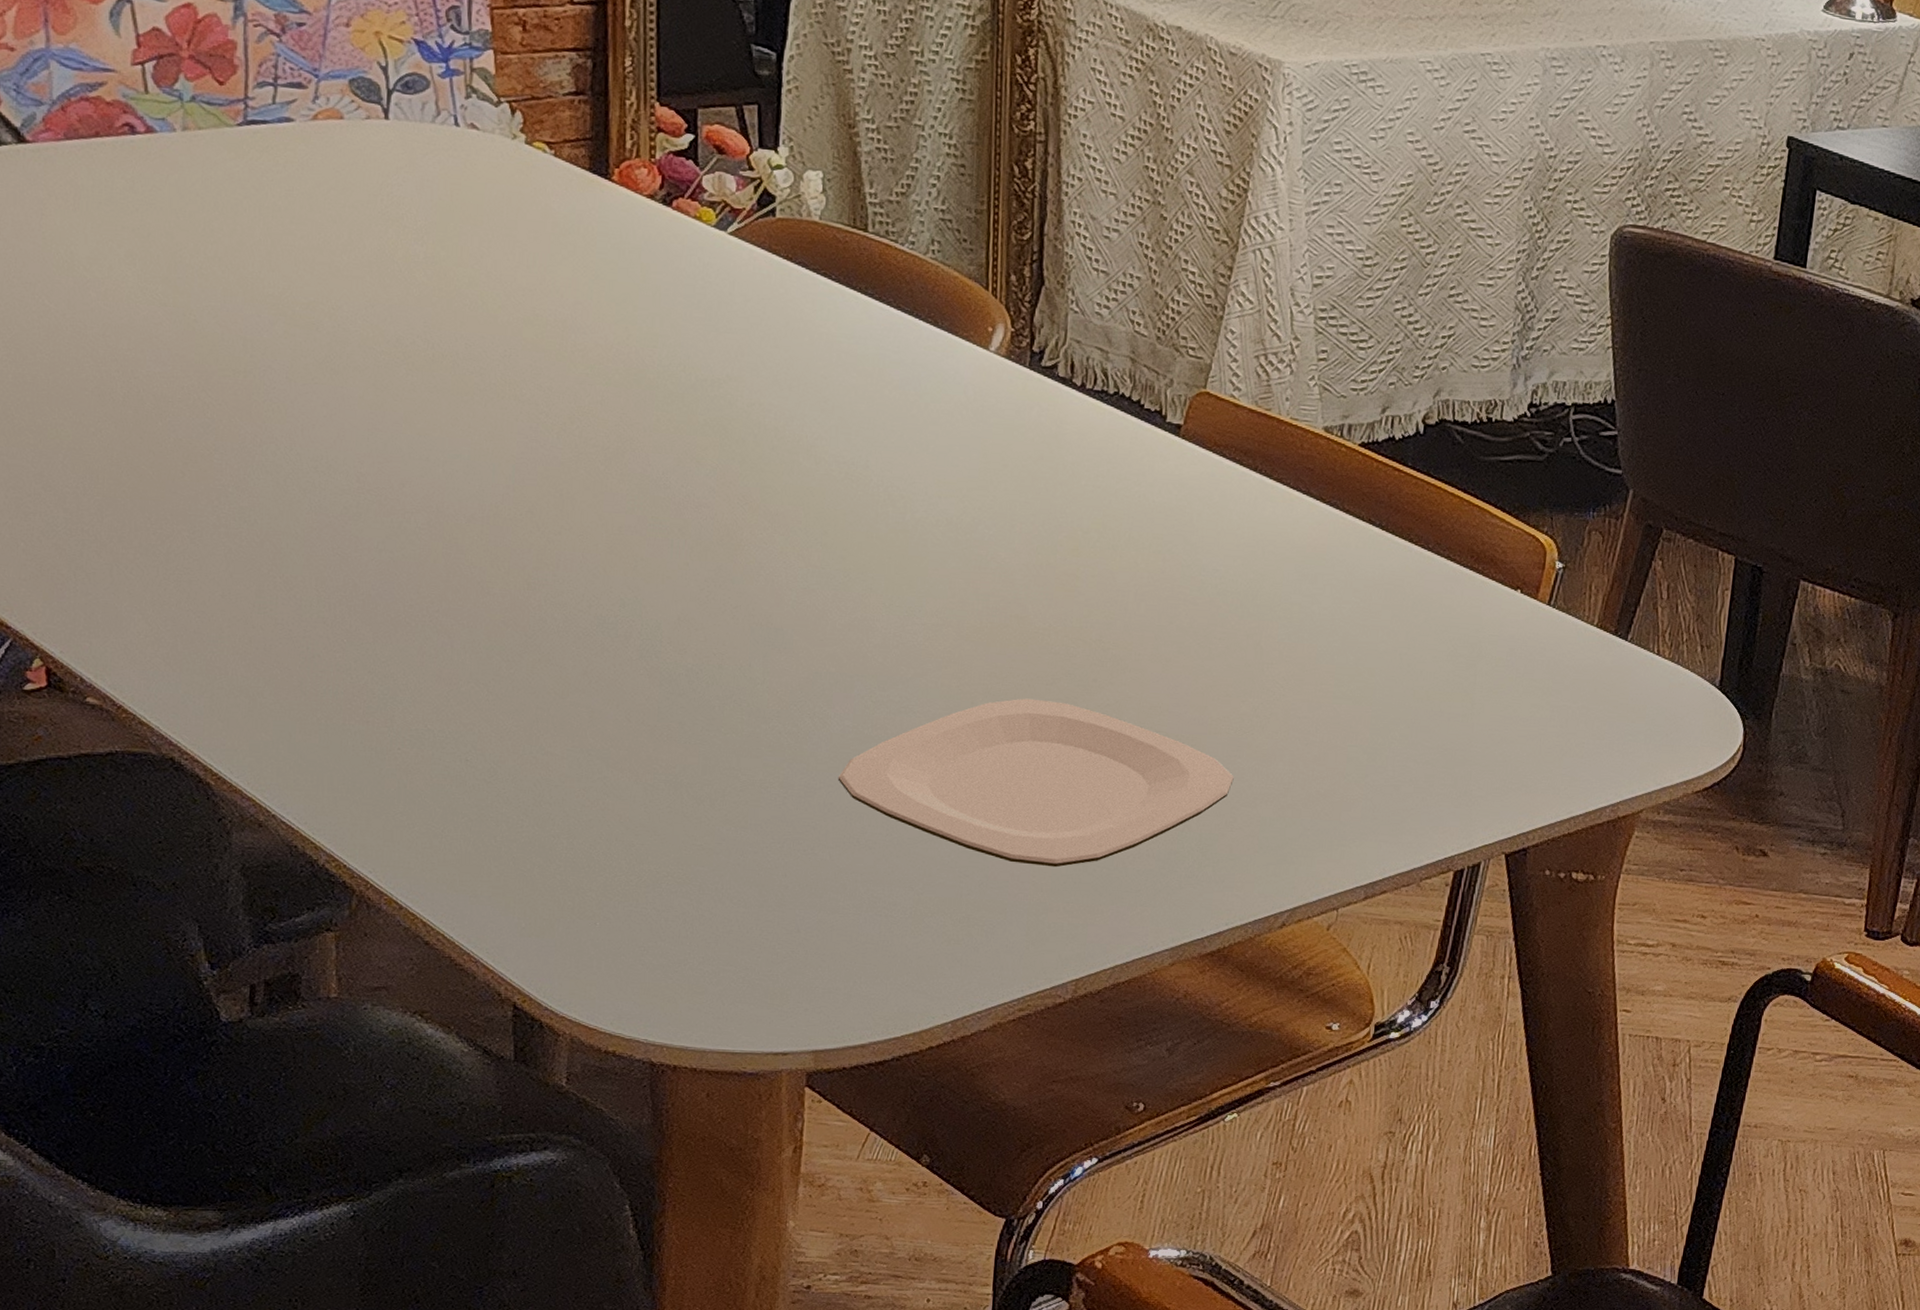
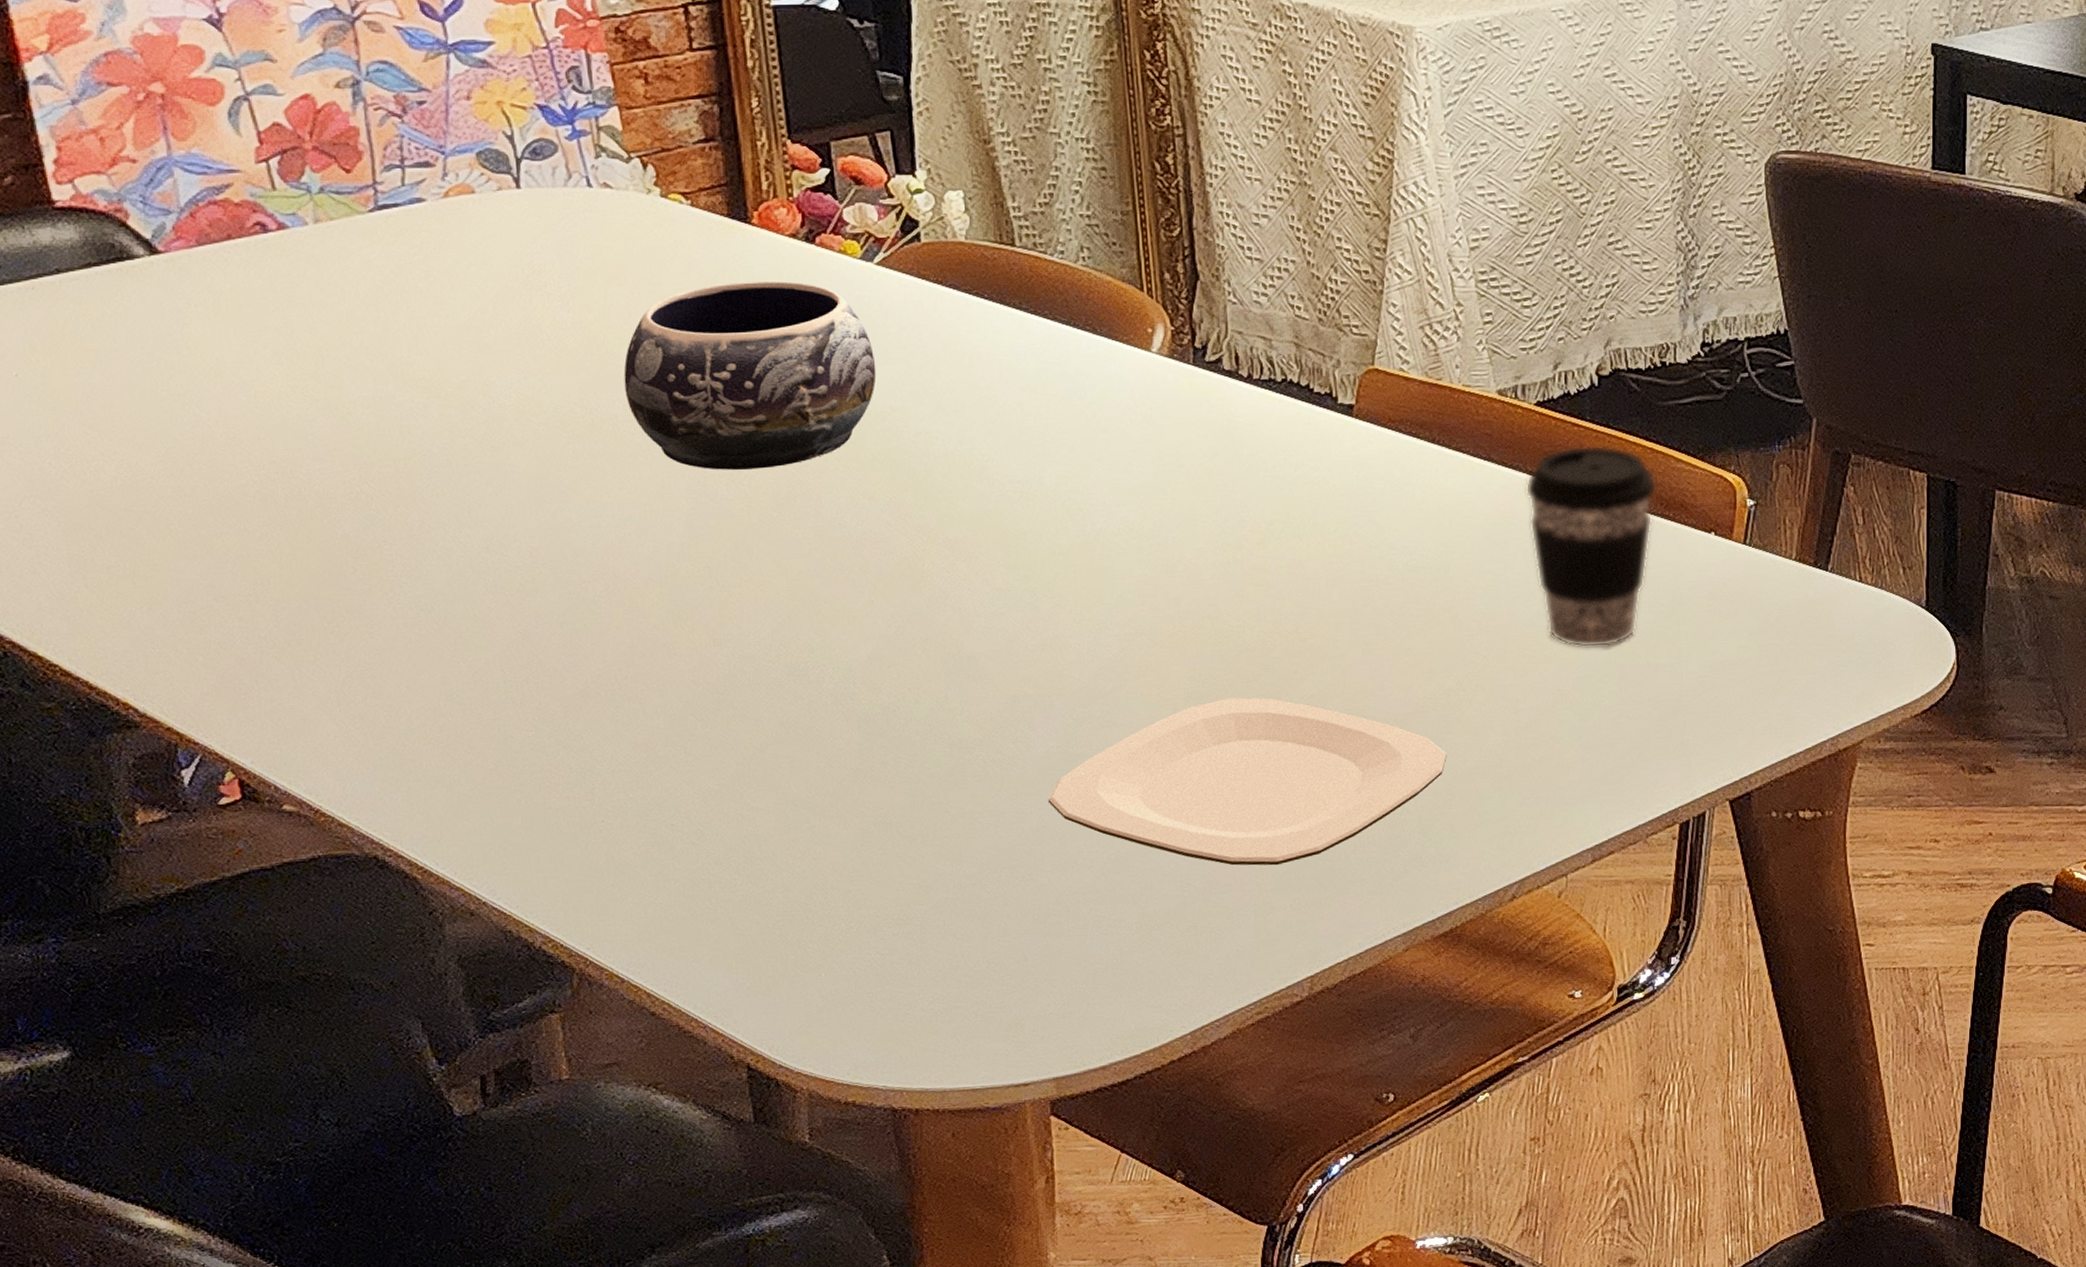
decorative bowl: none [468,236,718,422] -> present [623,281,877,470]
coffee cup: none [1340,490,1470,690] -> present [1525,445,1658,648]

